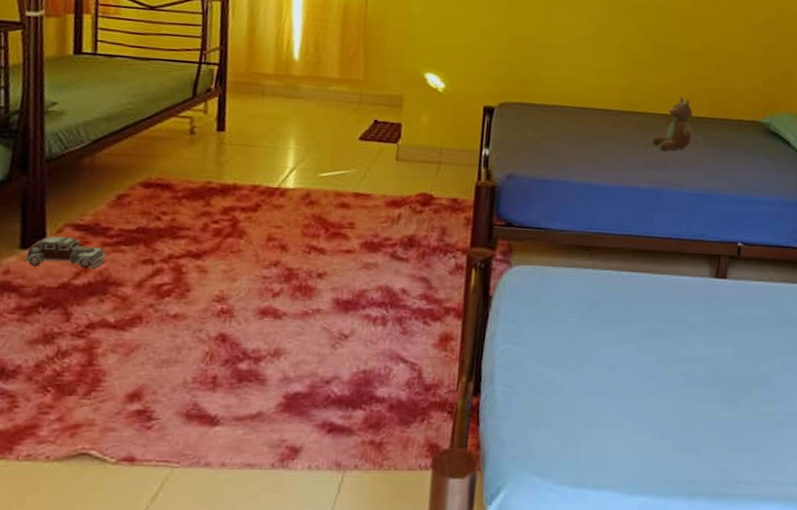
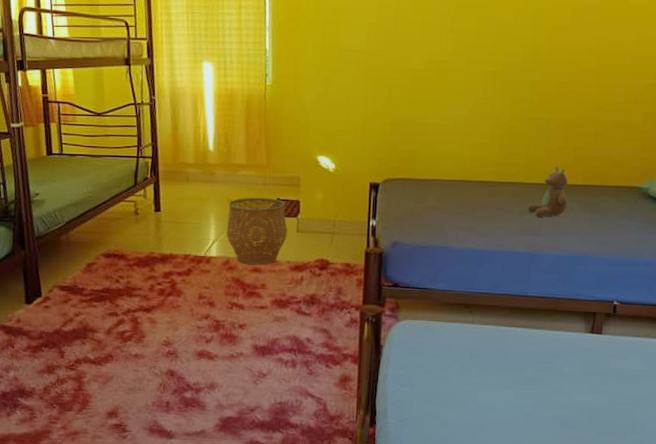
toy car: present [23,235,106,269] -> none [28,294,84,319]
basket: none [308,117,386,200] -> present [226,197,288,265]

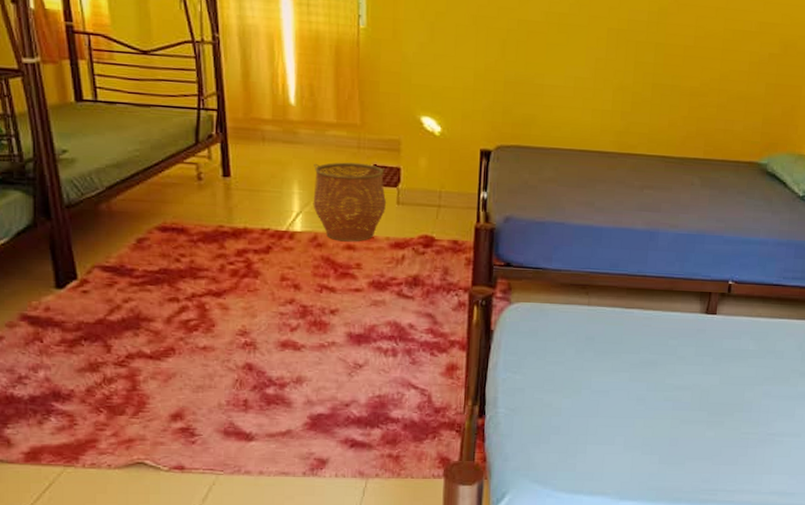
stuffed toy: present [527,166,568,217] -> none [648,138,689,192]

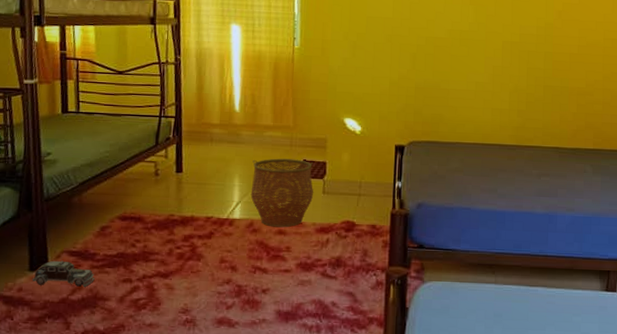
toy car: none [60,276,135,306] -> present [32,260,95,287]

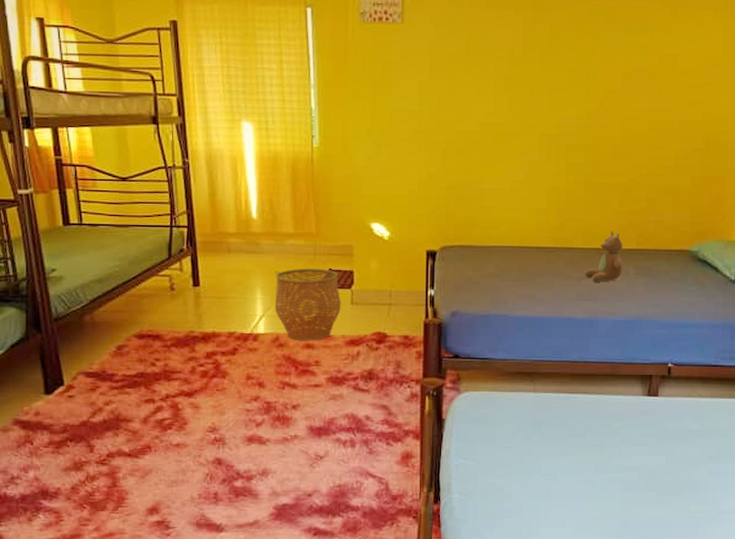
toy car: present [32,260,95,287] -> none [48,382,115,409]
stuffed toy: none [544,131,581,179] -> present [585,231,623,282]

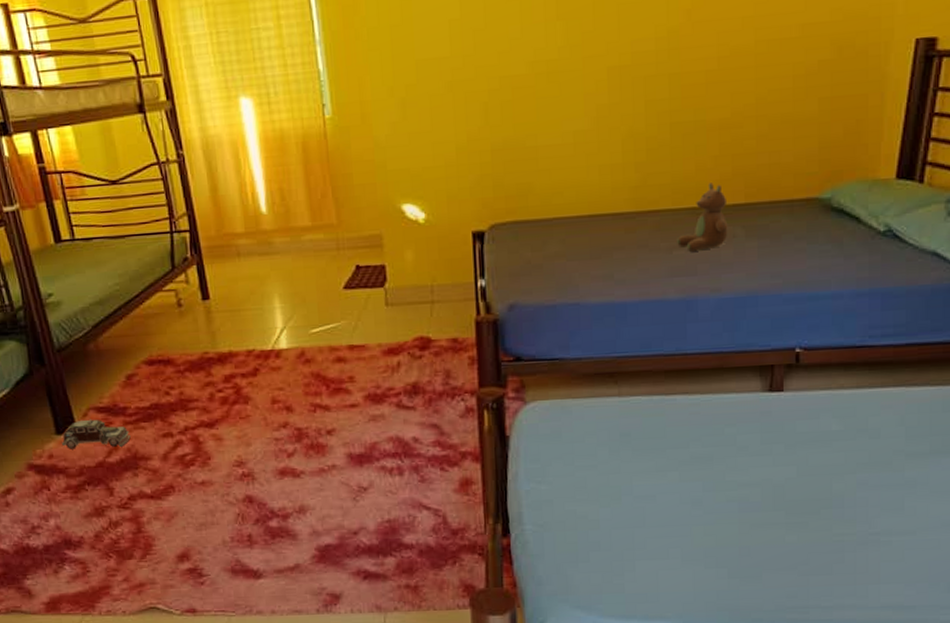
toy car: none [48,382,115,409] -> present [61,419,131,449]
basket: present [274,268,342,341] -> none [293,265,375,354]

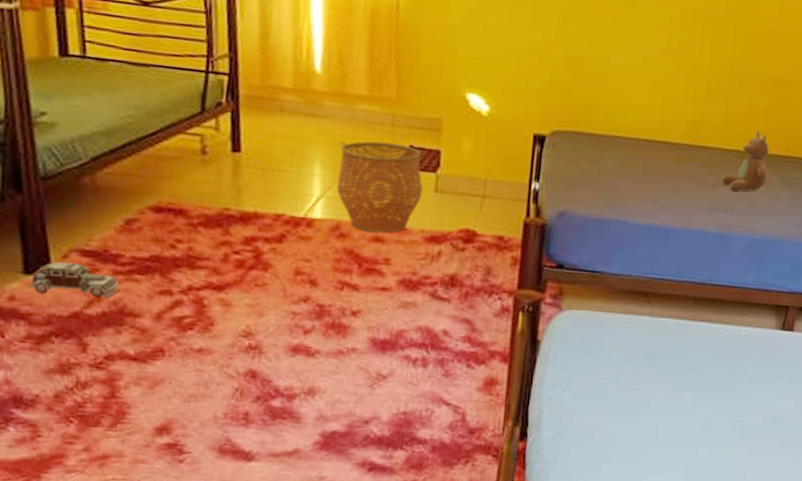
basket: none [293,265,375,354] -> present [336,141,423,234]

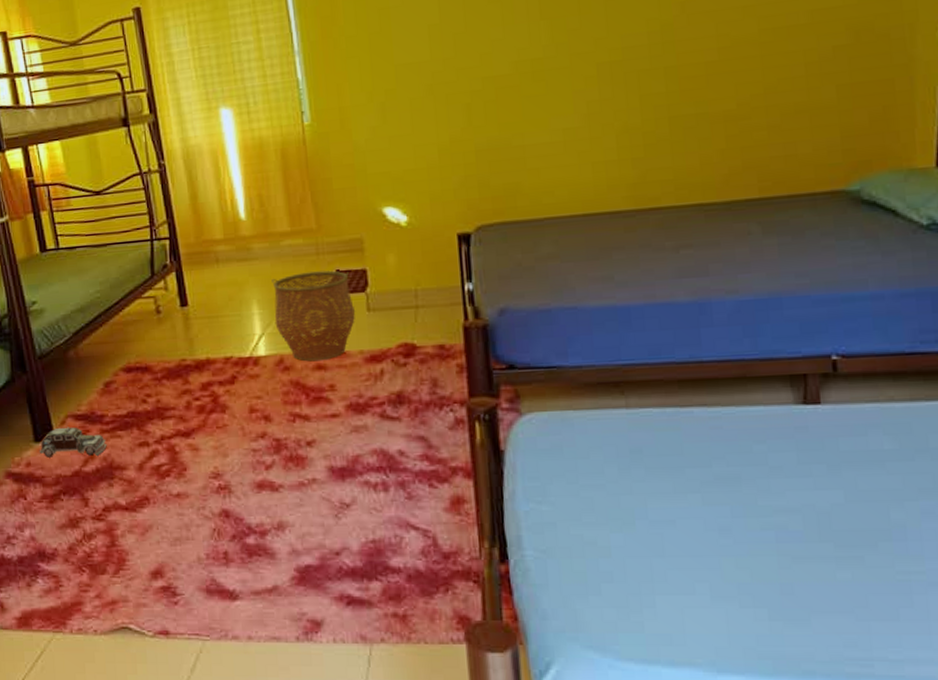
stuffed toy: present [721,131,769,192] -> none [683,177,742,251]

